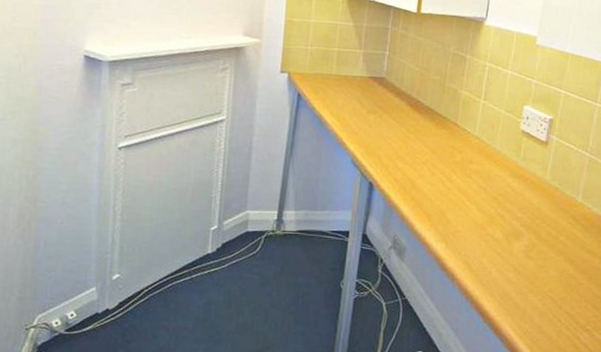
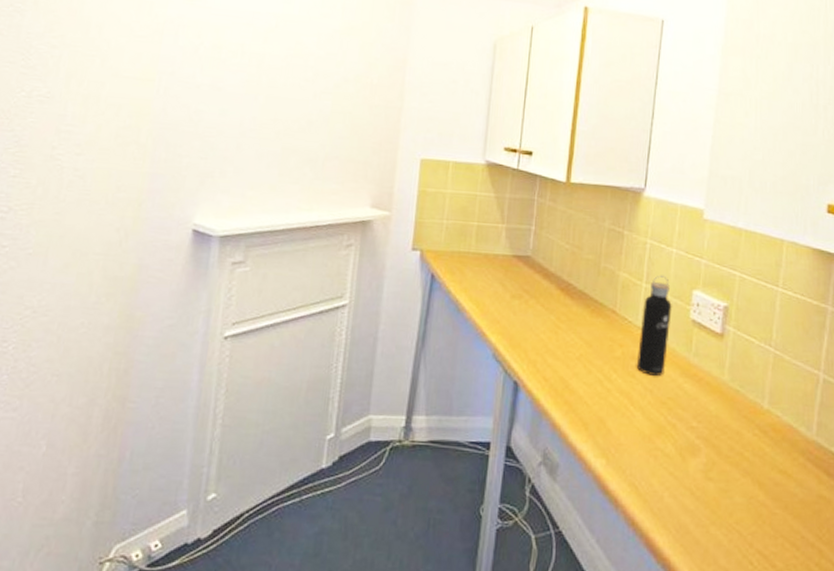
water bottle: none [474,93,505,177] -> present [637,275,672,376]

